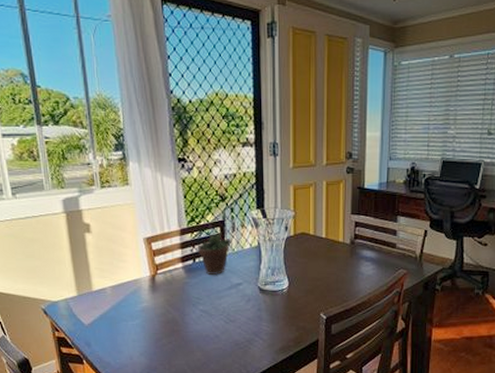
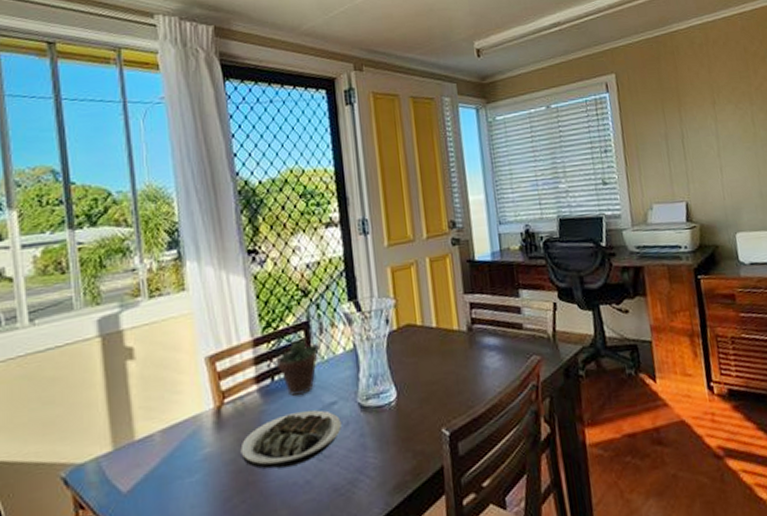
plate: none [169,286,244,324] -> present [240,410,342,469]

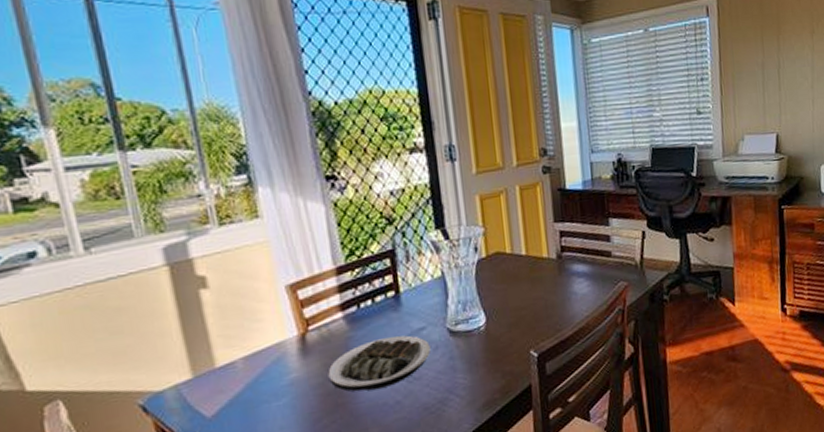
succulent plant: present [275,328,321,396] -> none [361,256,408,322]

